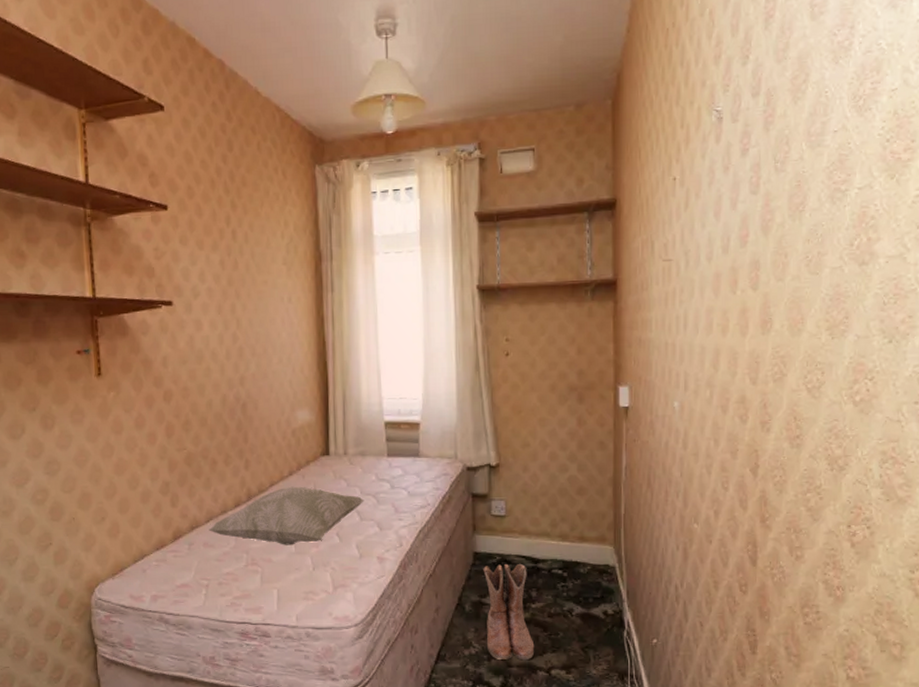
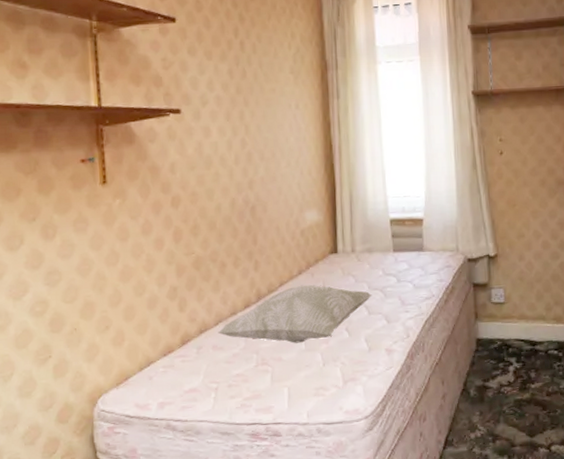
boots: present [483,563,535,661] -> none [485,346,536,441]

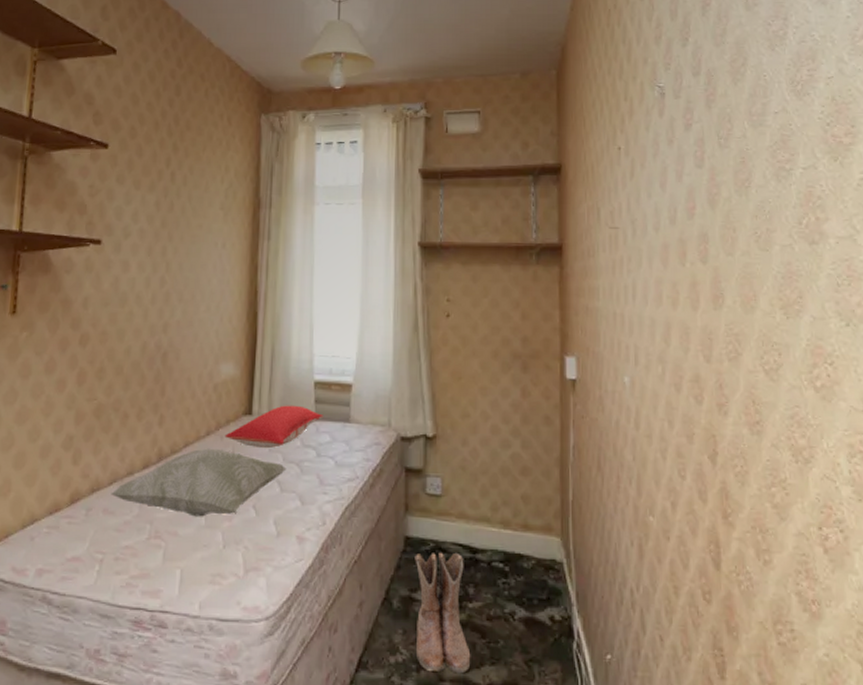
pillow: none [315,241,400,281] -> present [224,405,323,449]
boots: none [485,346,536,441] -> present [415,552,471,673]

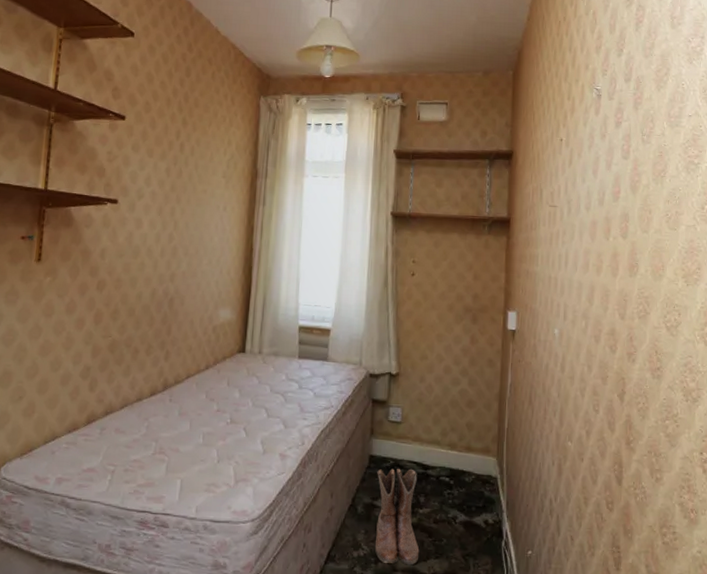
decorative pillow: present [111,448,287,517] -> none [122,380,273,437]
pillow: present [224,405,323,449] -> none [221,345,306,382]

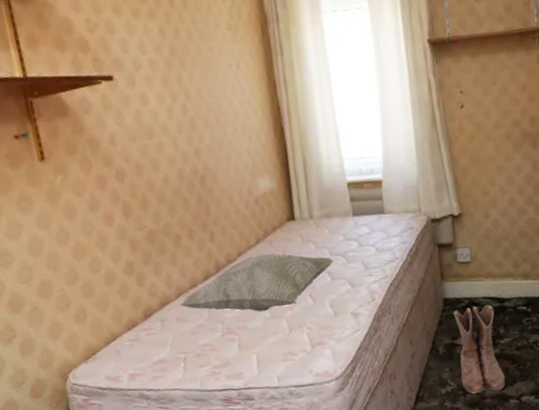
decorative pillow: none [122,380,273,437] -> present [180,253,334,312]

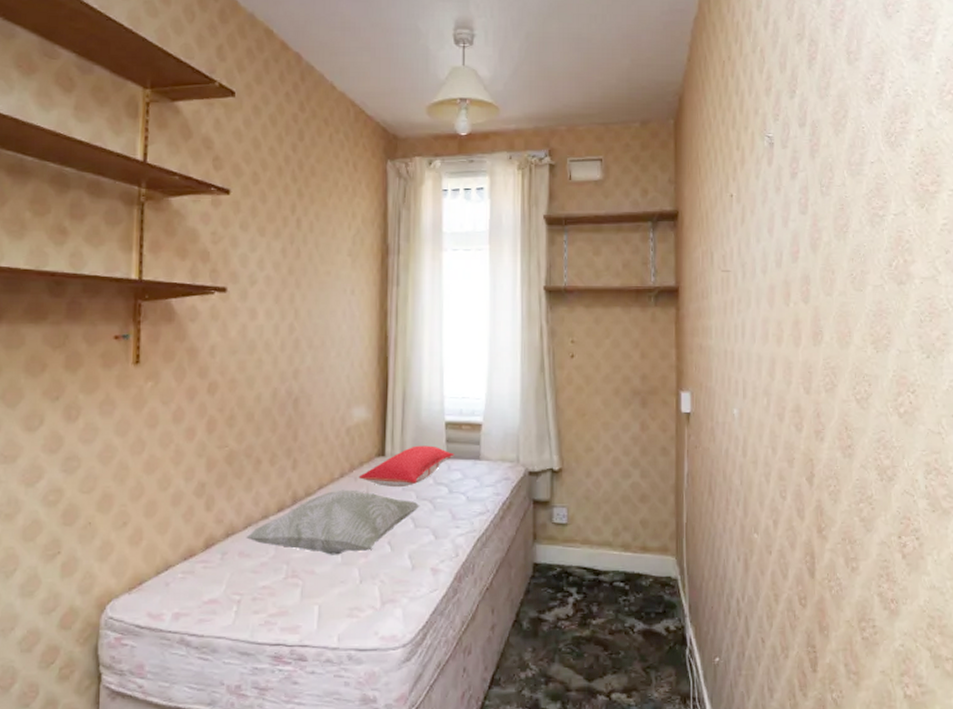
pillow: none [273,205,360,248] -> present [358,445,455,488]
boots: present [453,304,506,394] -> none [543,575,595,684]

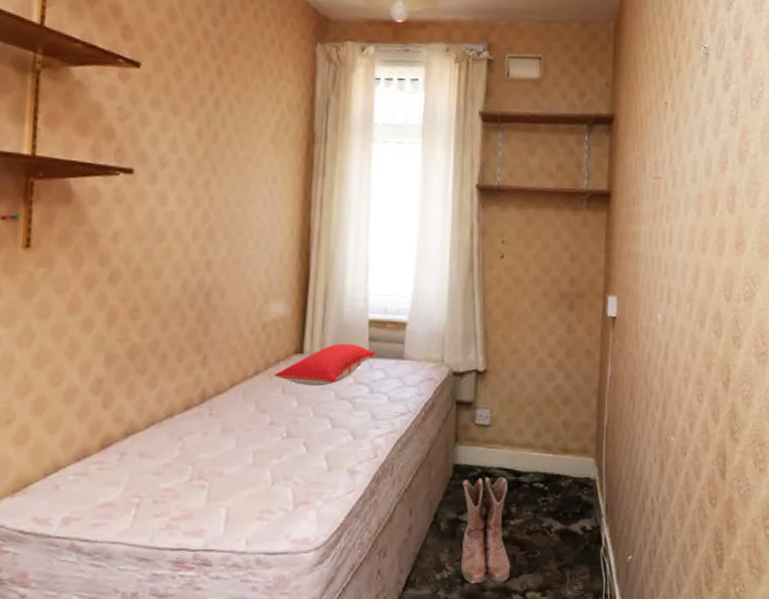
decorative pillow: present [246,489,420,555] -> none [148,388,339,456]
boots: none [543,575,595,684] -> present [460,476,511,584]

